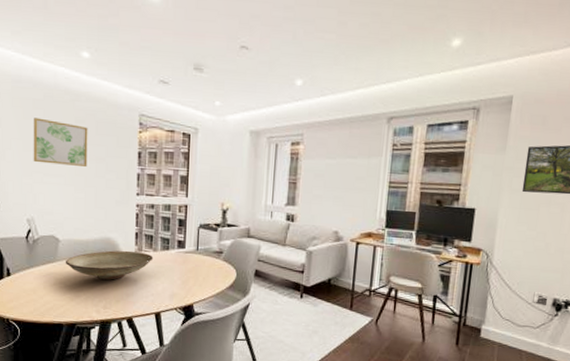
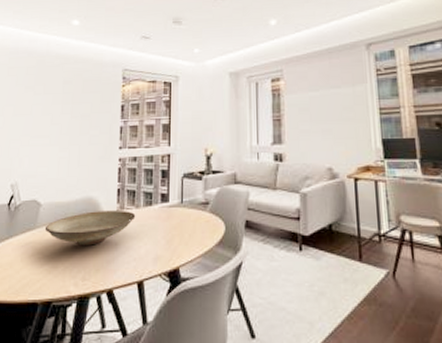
wall art: present [33,117,88,167] -> none [22,83,75,126]

